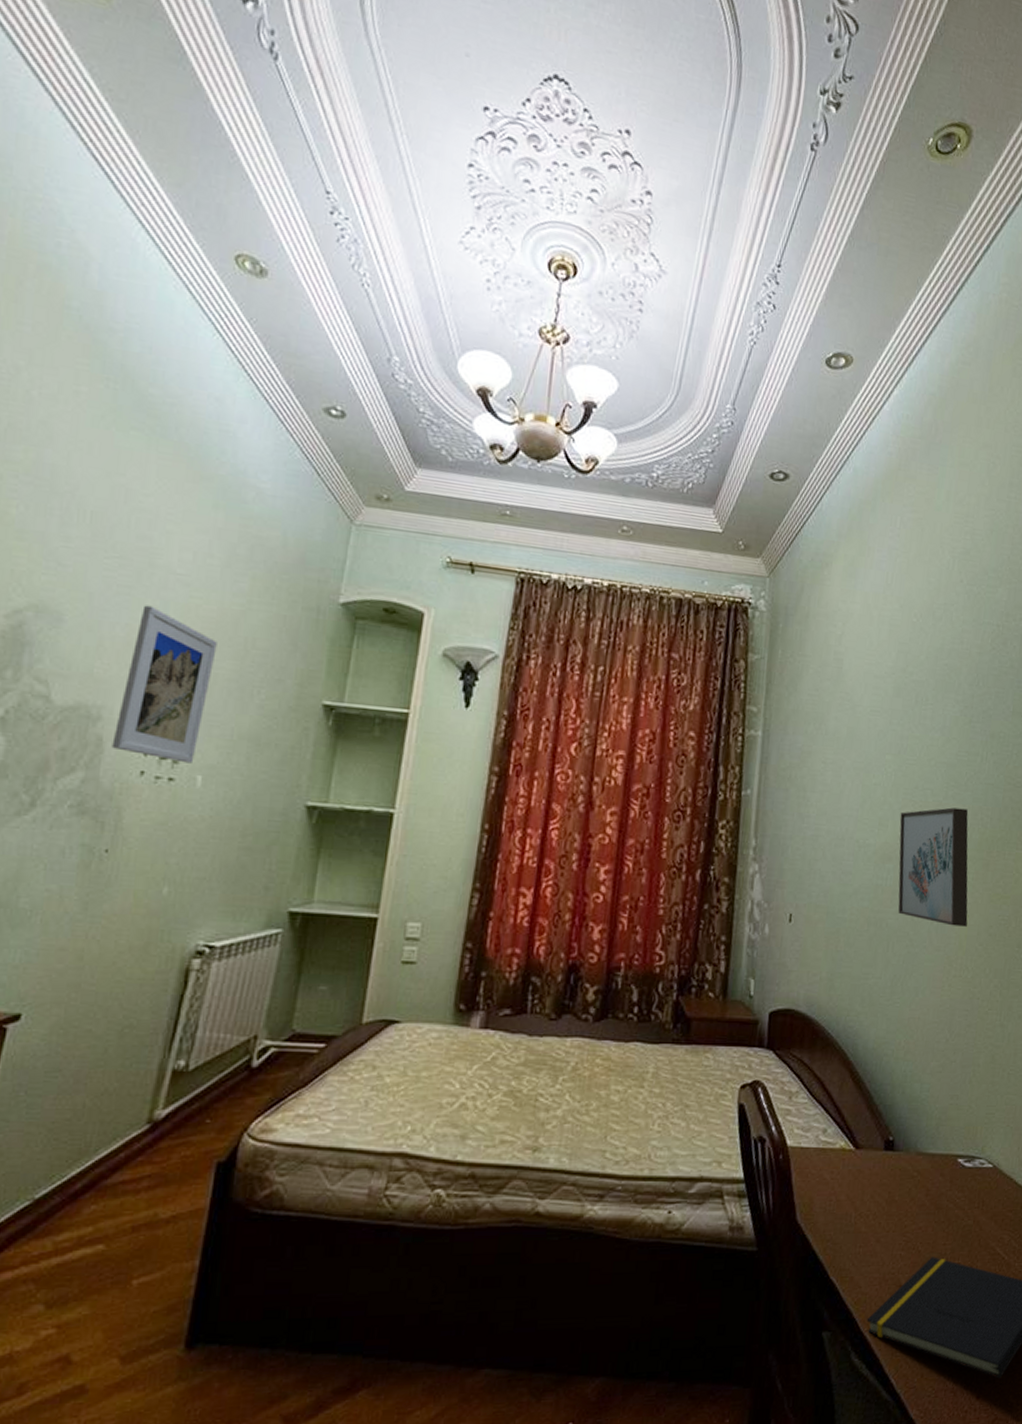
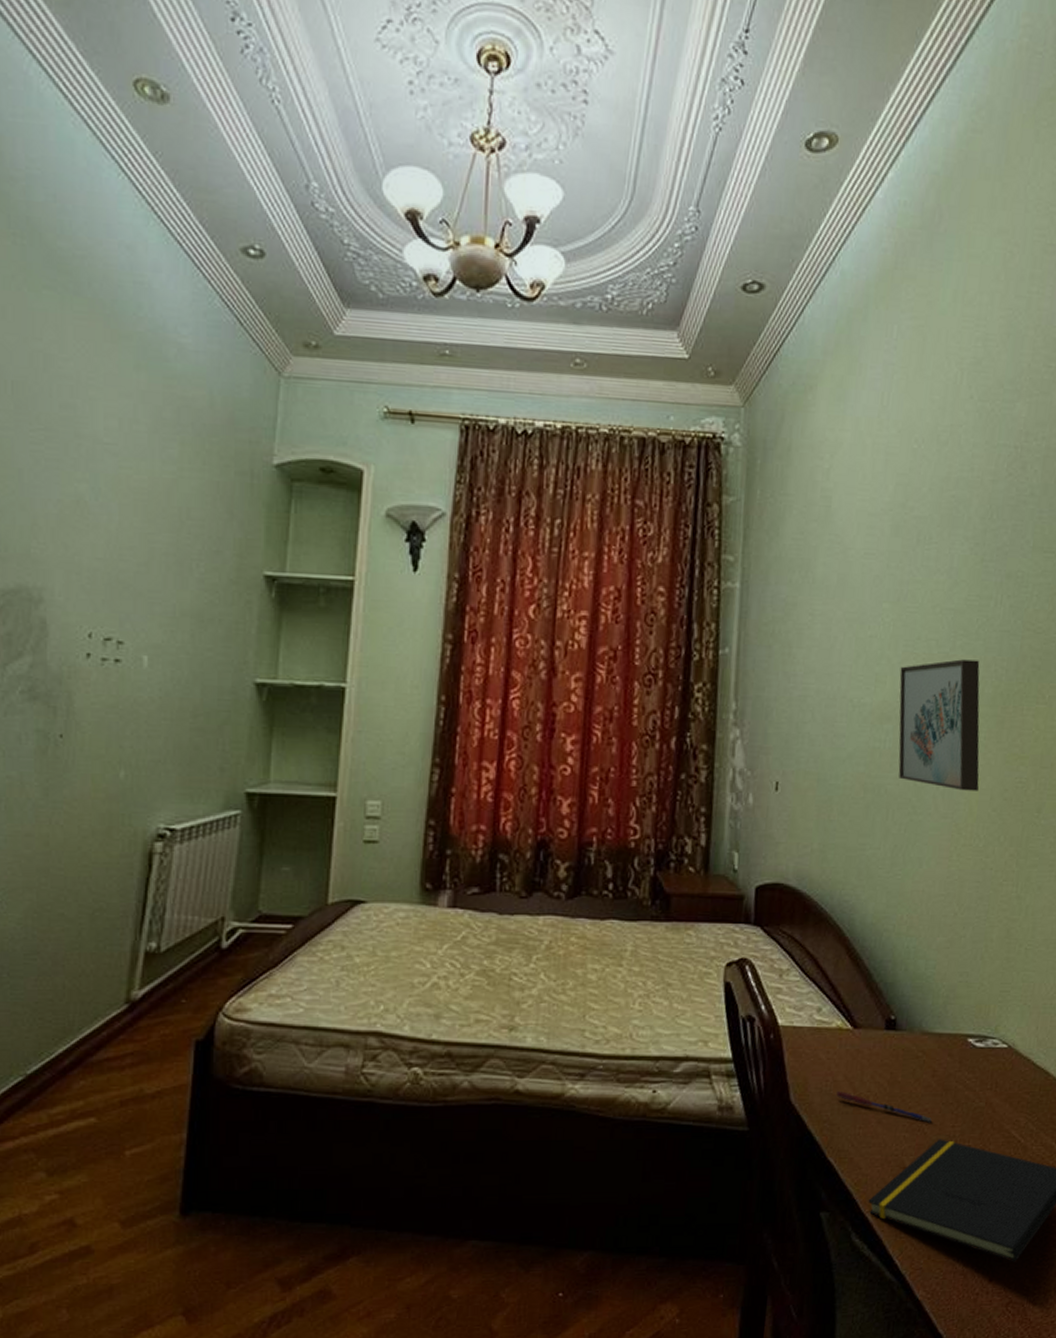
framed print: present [111,605,217,764] -> none [56,479,151,644]
pen: none [839,1211,925,1241] -> present [836,1091,932,1123]

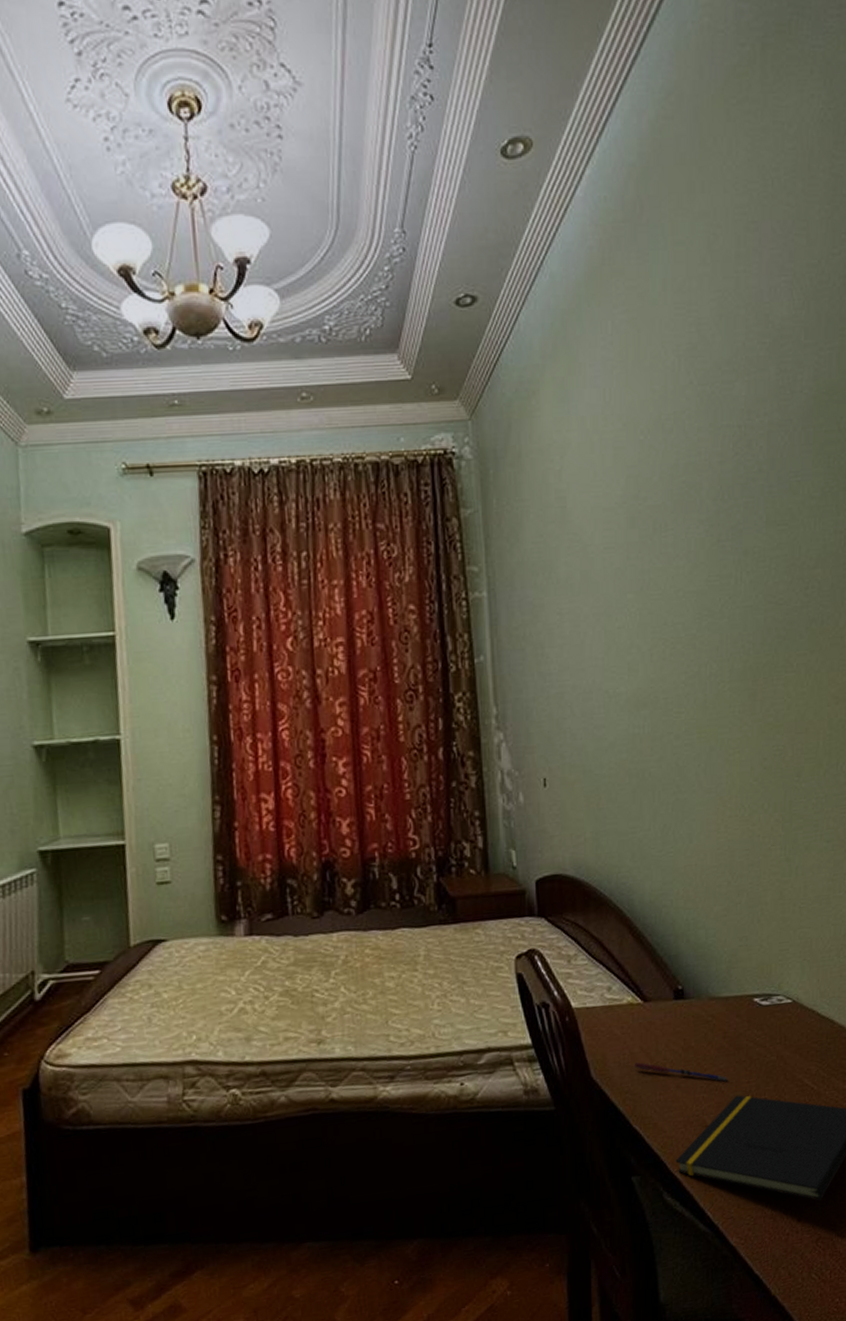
wall art: present [898,659,980,791] -> none [650,638,738,765]

